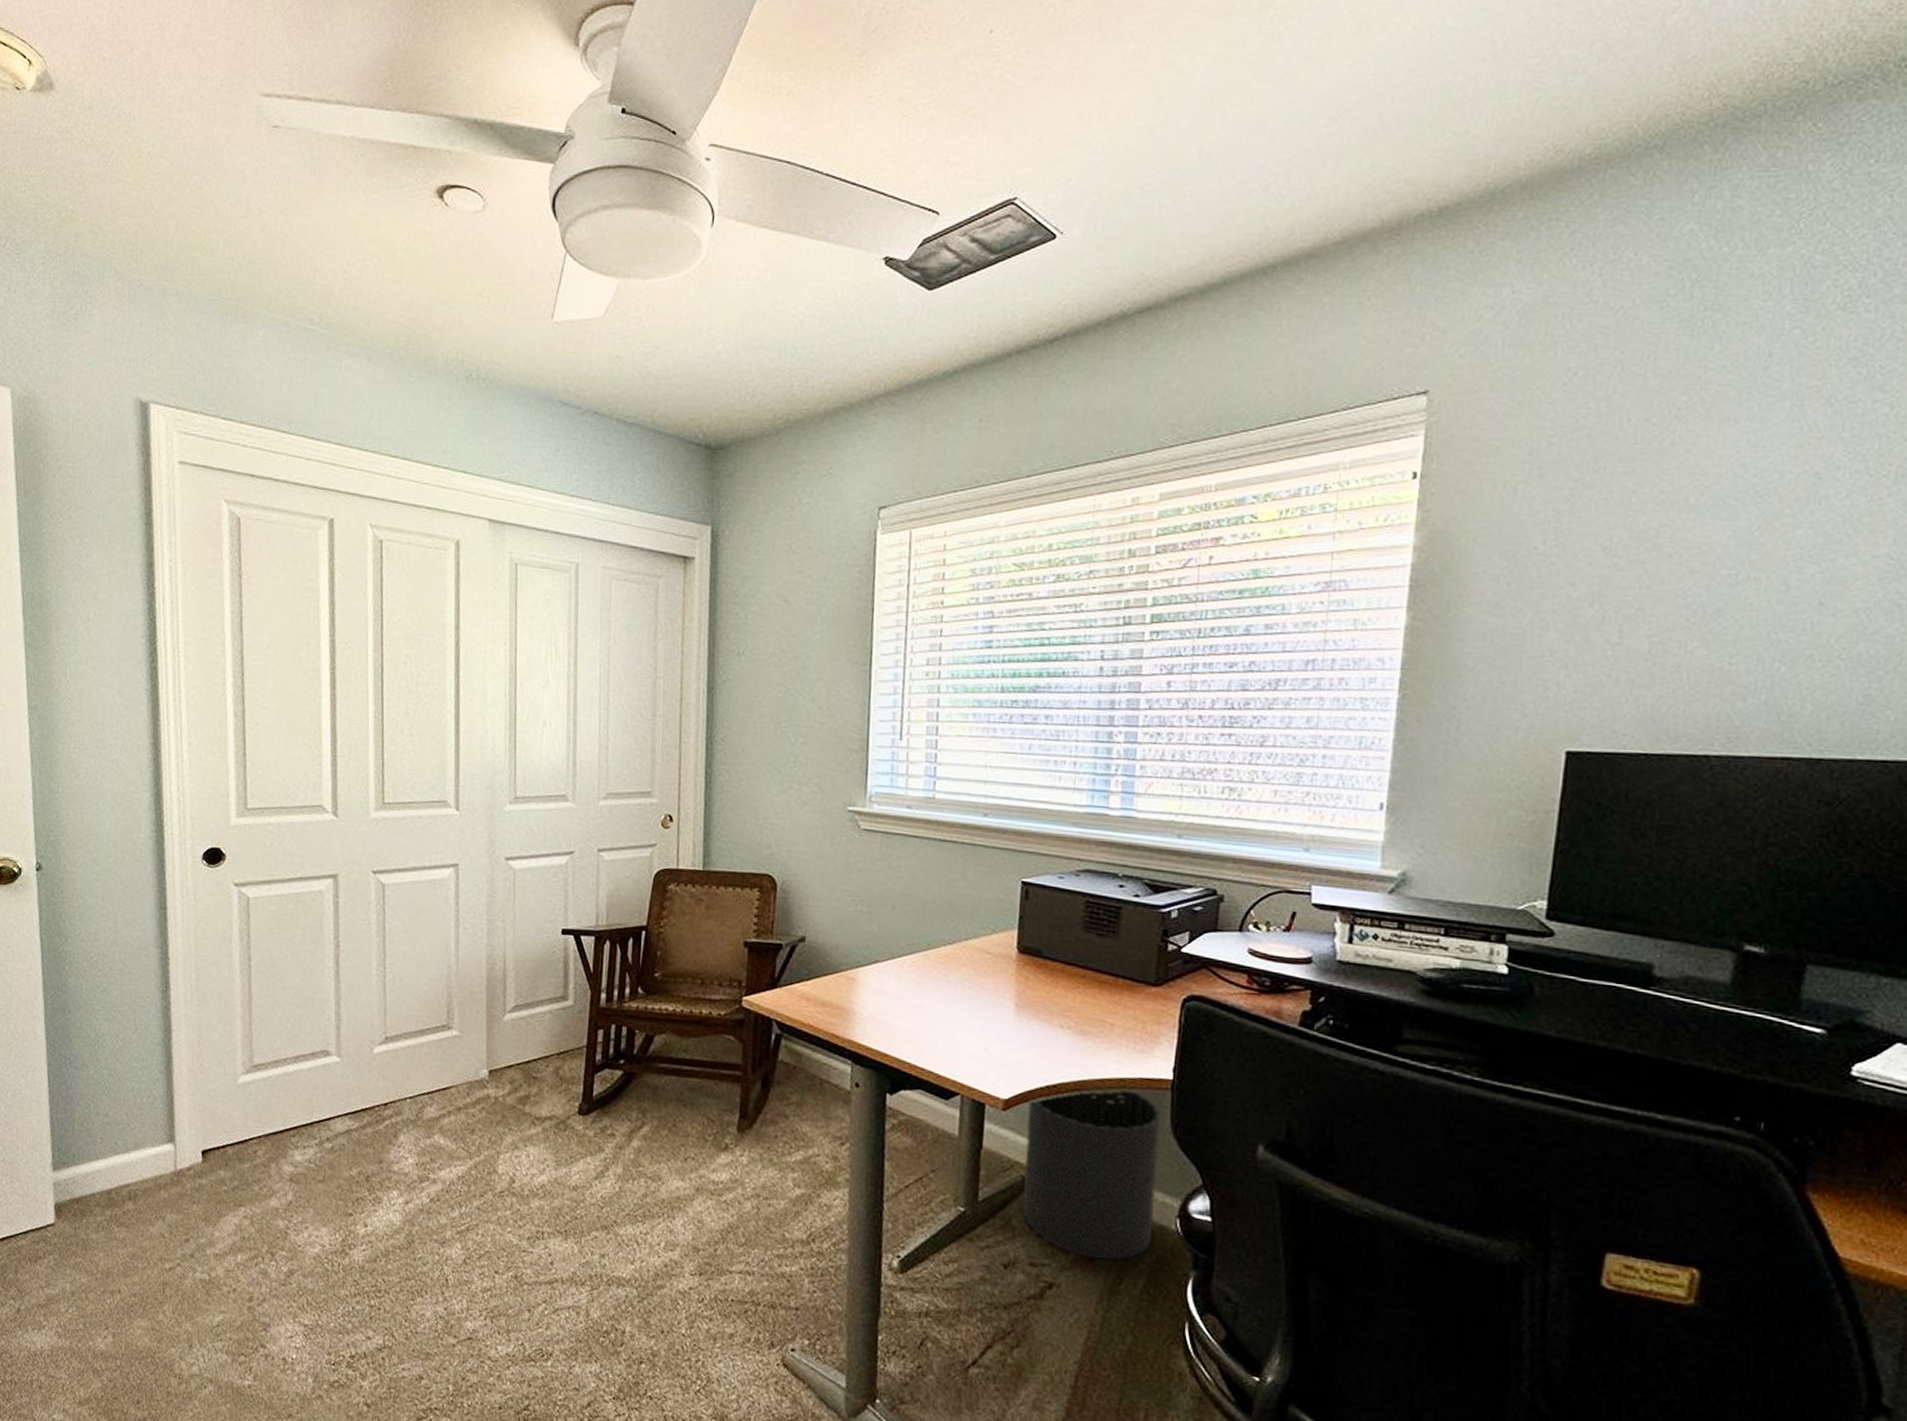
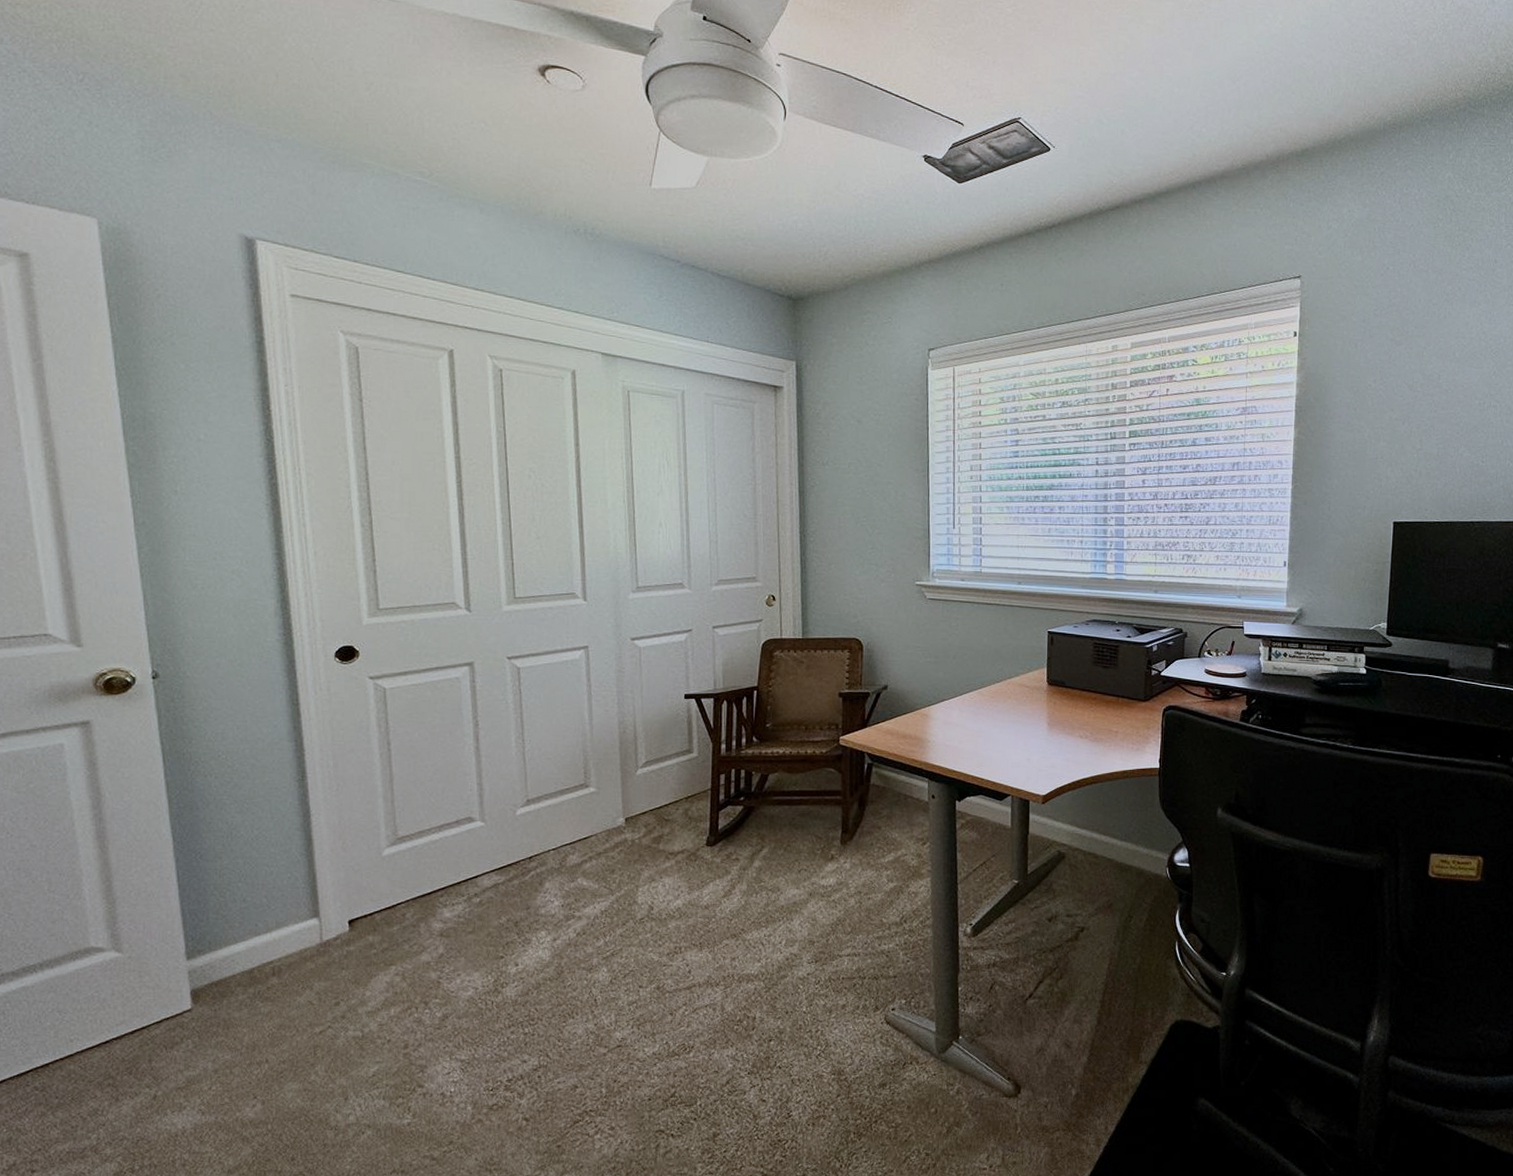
waste bin: present [1022,1089,1160,1260] -> none [1060,778,1152,905]

